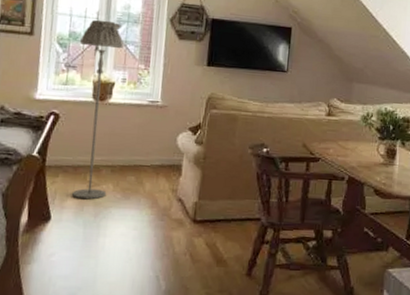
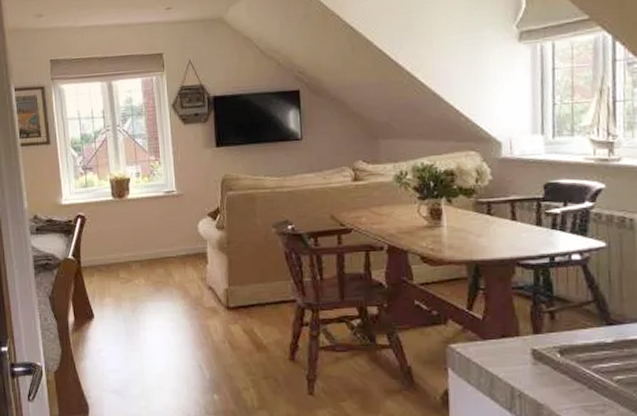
floor lamp: present [71,19,124,200] -> none [92,117,140,296]

